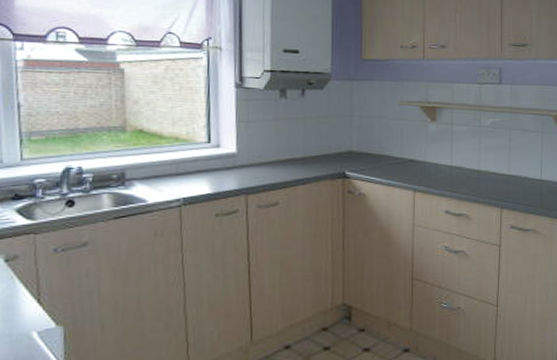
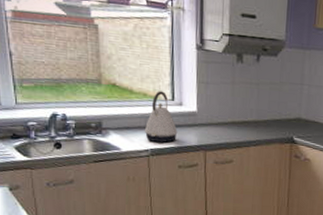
kettle: none [175,133,215,189] -> present [144,91,178,143]

